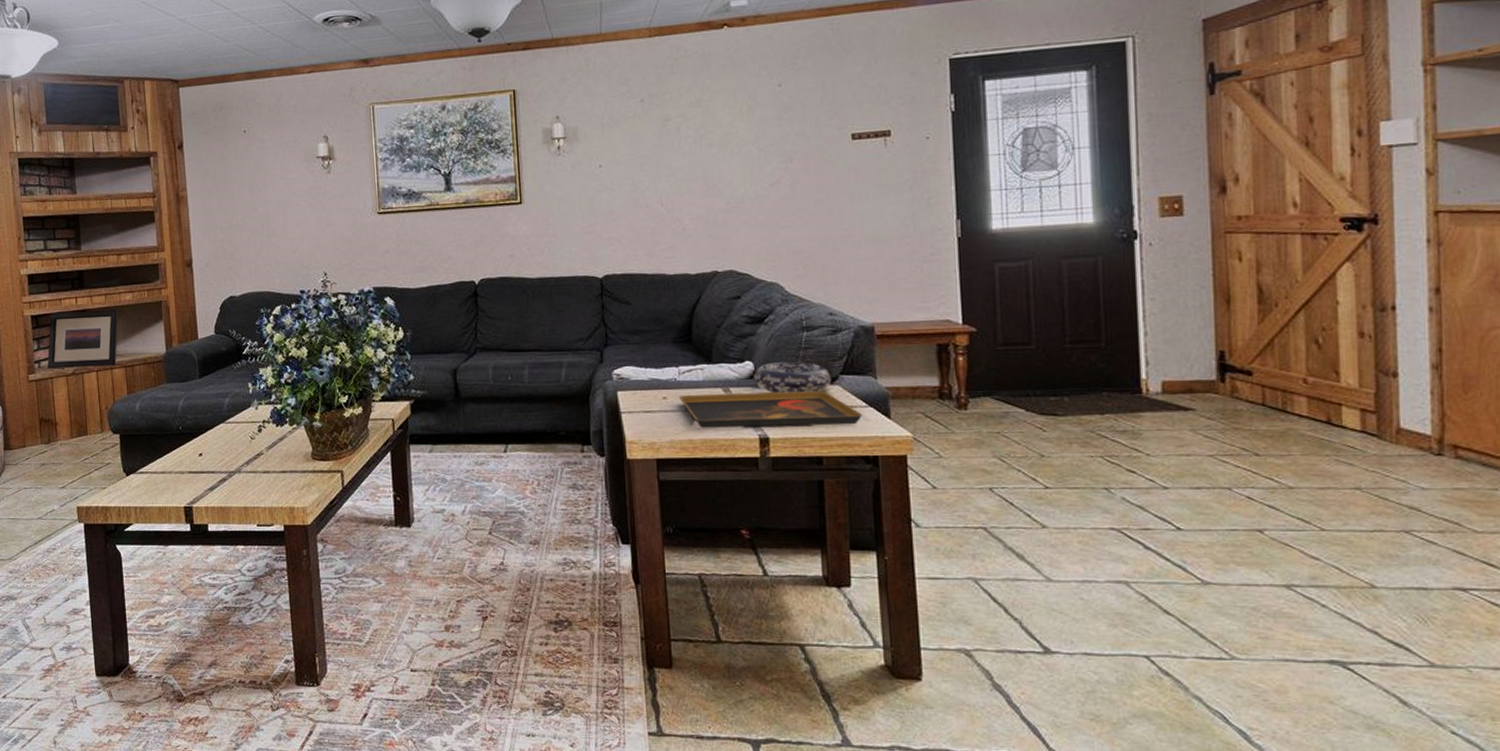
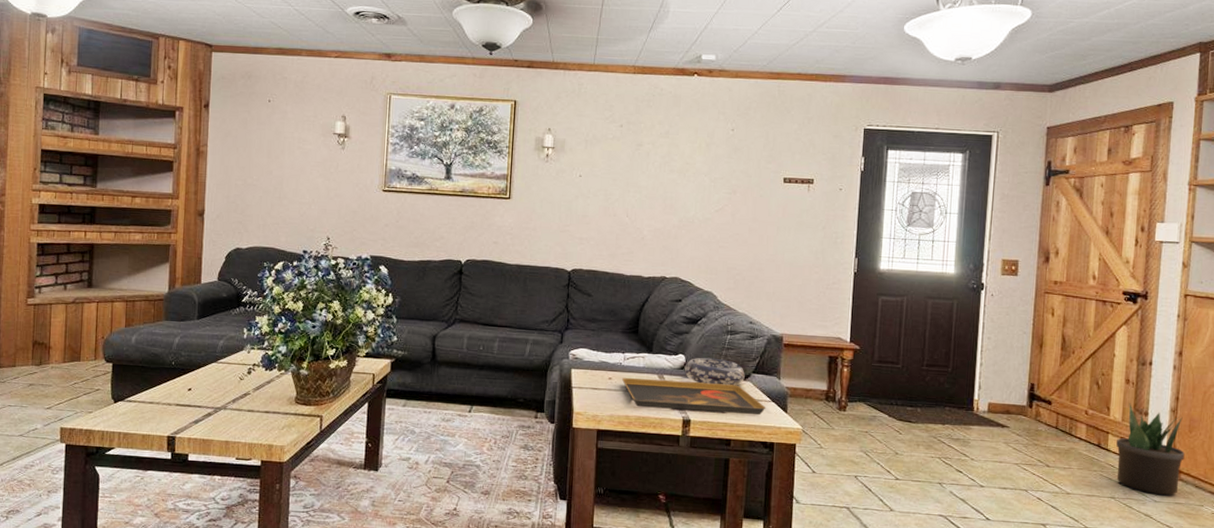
picture frame: present [47,309,119,369] -> none [48,243,127,299]
planter: none [1355,363,1461,480] -> present [1116,403,1185,496]

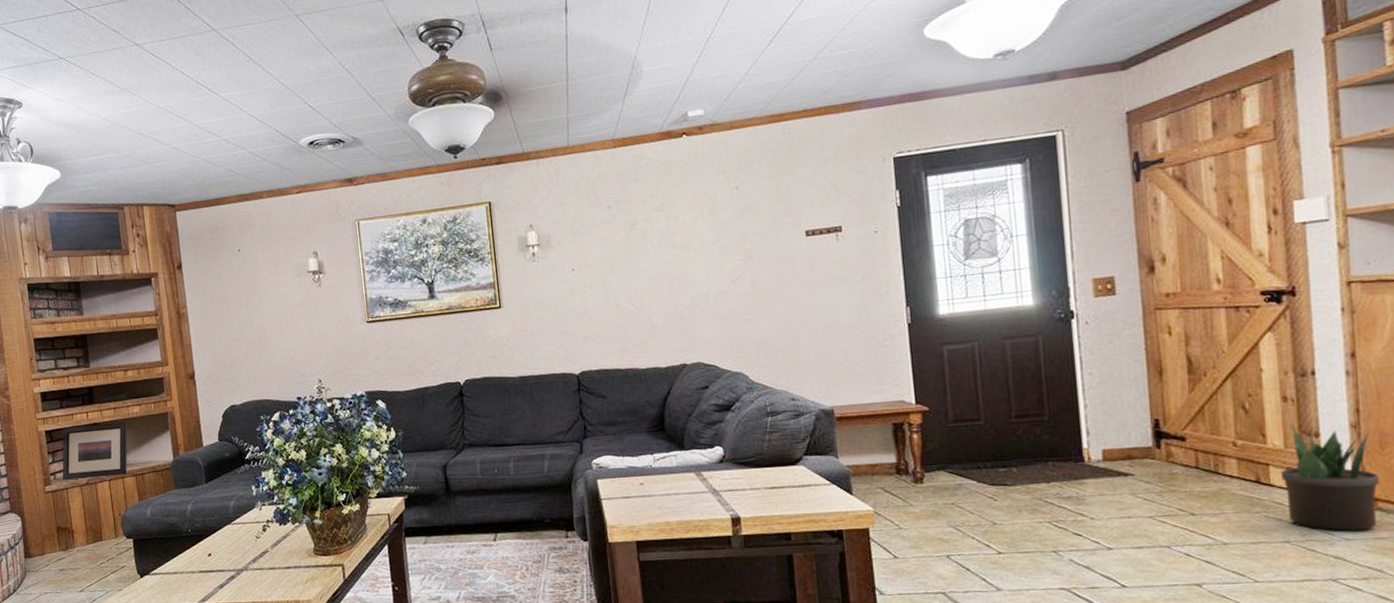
picture frame: none [48,243,127,299] -> present [62,422,128,480]
decorative tray: present [622,378,766,416] -> none [655,471,827,511]
decorative bowl: present [684,357,745,386] -> none [723,444,796,476]

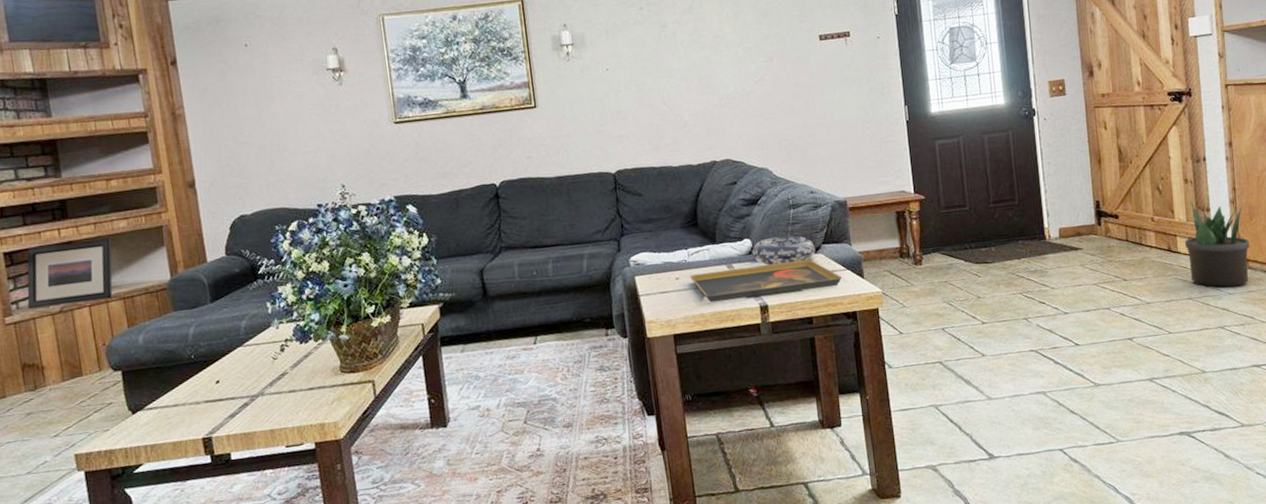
decorative tray: none [655,471,827,511] -> present [690,259,843,303]
decorative bowl: none [723,444,796,476] -> present [752,235,816,266]

